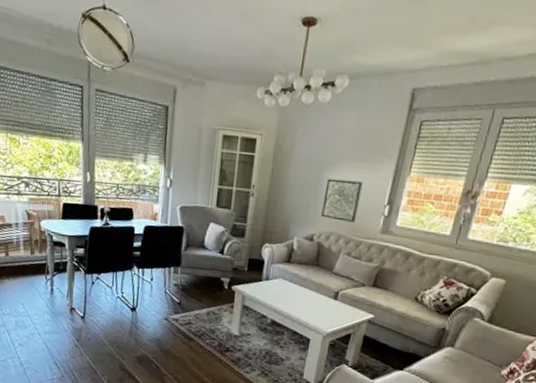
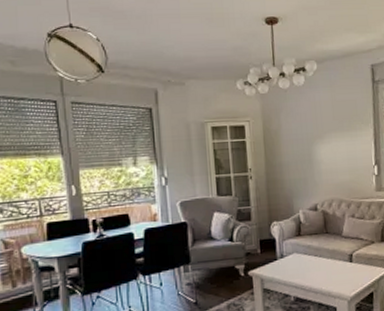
wall art: present [321,178,364,223] -> none [317,148,352,187]

